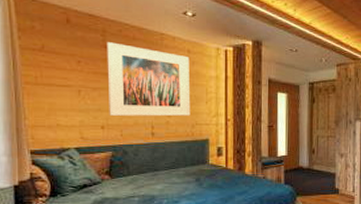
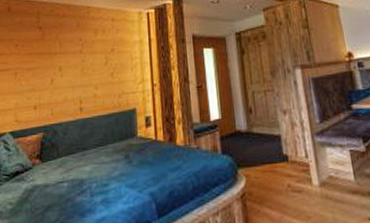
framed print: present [107,42,191,117] -> none [40,22,117,95]

